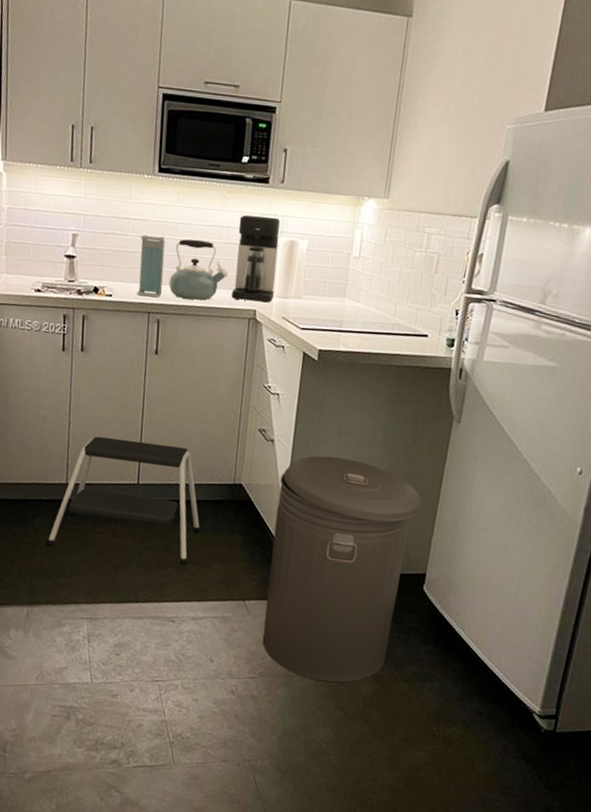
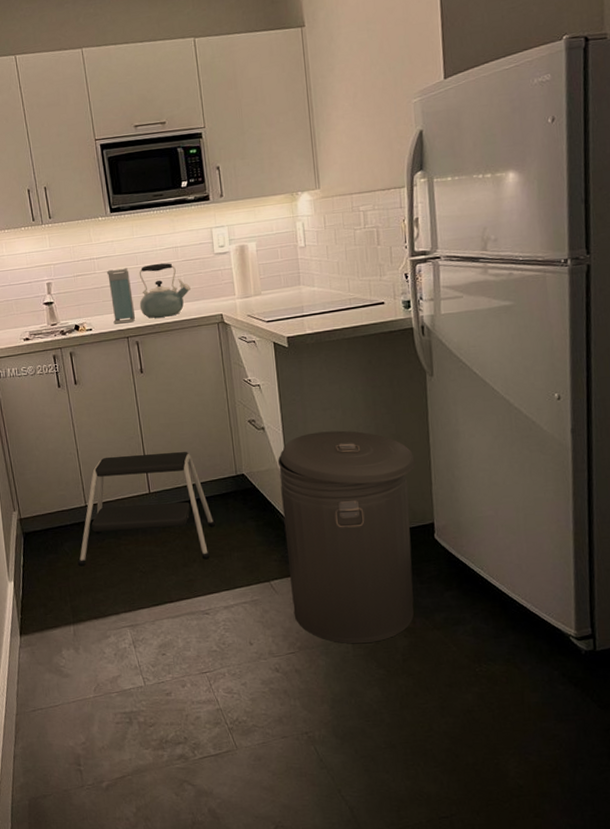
coffee maker: present [232,214,280,303] -> none [190,228,236,309]

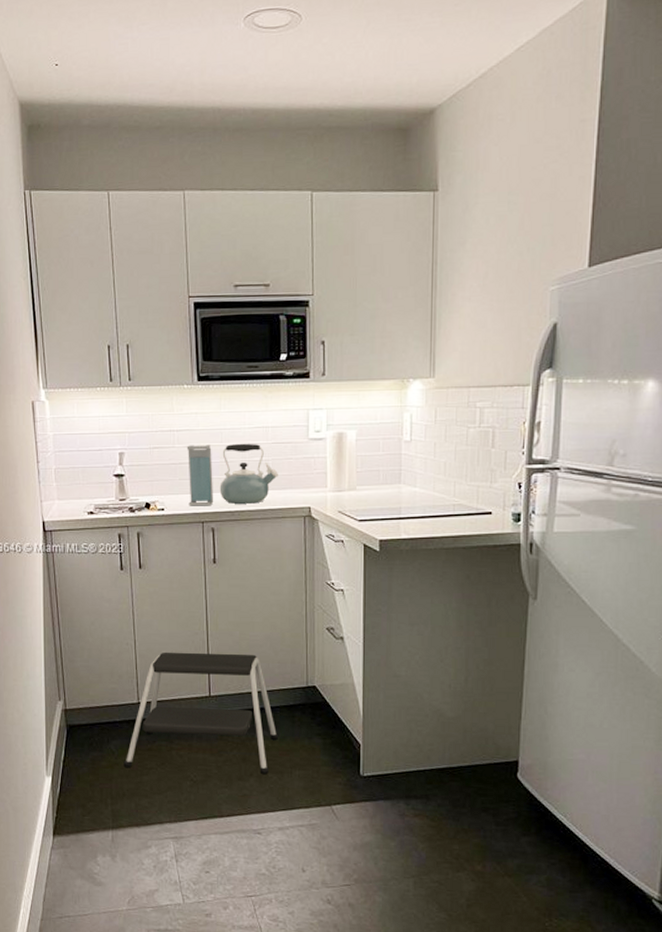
can: present [277,430,416,644] -> none [353,648,507,884]

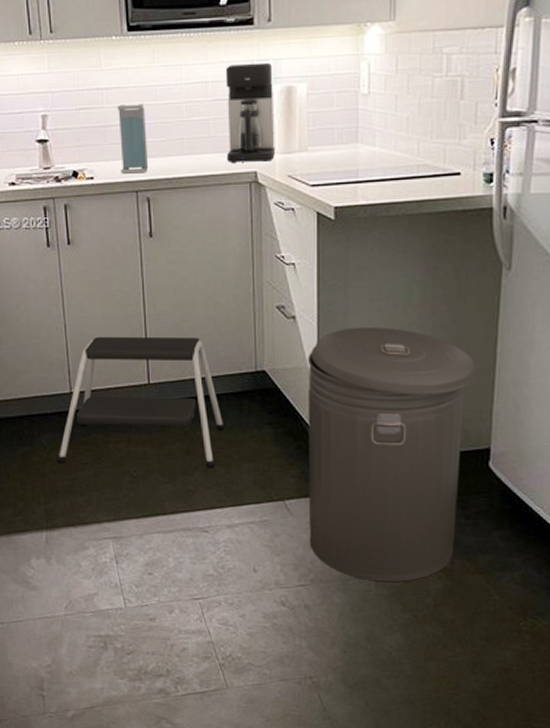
kettle: present [219,443,278,504] -> none [154,100,220,170]
coffee maker: none [284,411,327,498] -> present [225,62,275,162]
can: none [353,648,507,884] -> present [307,327,477,582]

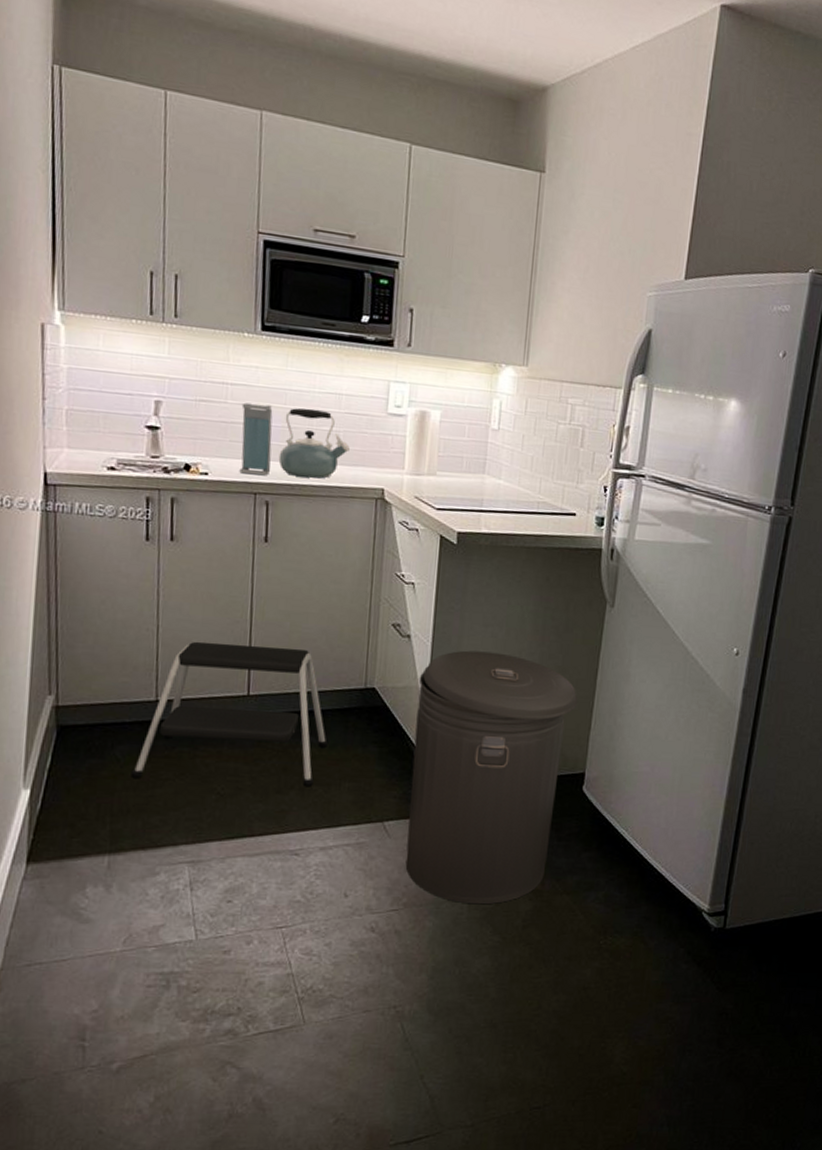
kettle: none [154,100,220,170] -> present [278,408,350,479]
coffee maker: present [225,62,275,162] -> none [355,381,409,480]

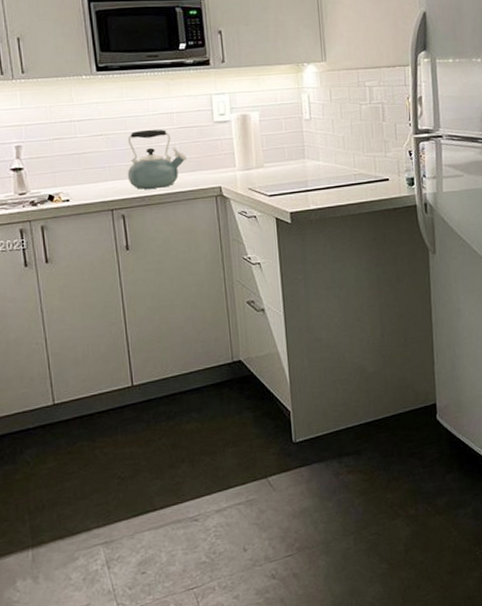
step stool: present [130,641,328,788] -> none [41,337,208,478]
soap dispenser: present [239,402,273,476] -> none [89,133,123,195]
can: present [405,650,578,905] -> none [277,310,419,539]

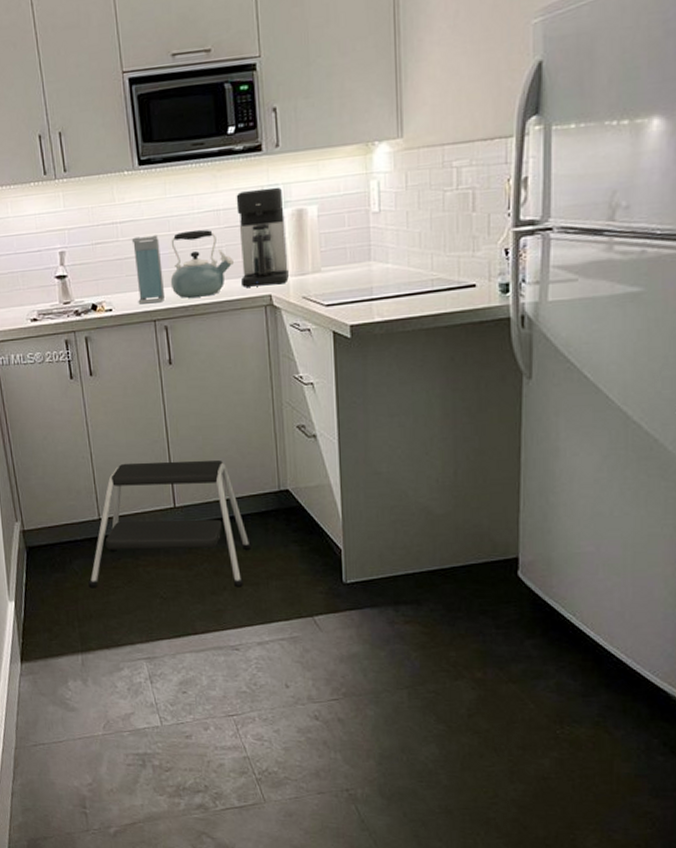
step stool: none [41,337,208,478] -> present [88,460,251,589]
soap dispenser: none [89,133,123,195] -> present [131,235,166,304]
coffee maker: none [188,95,236,180] -> present [236,187,289,287]

